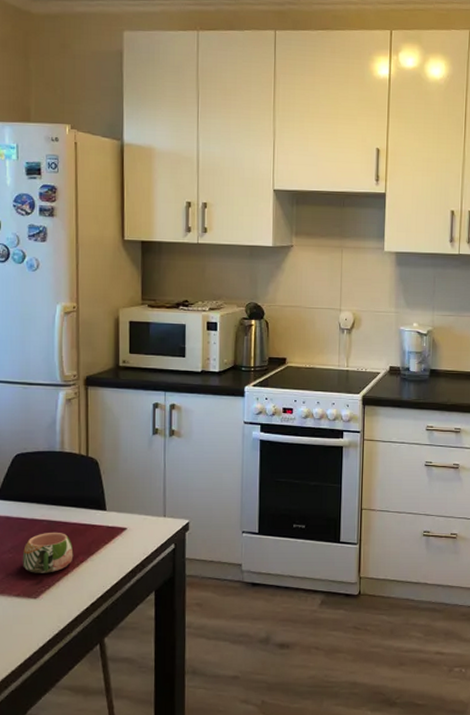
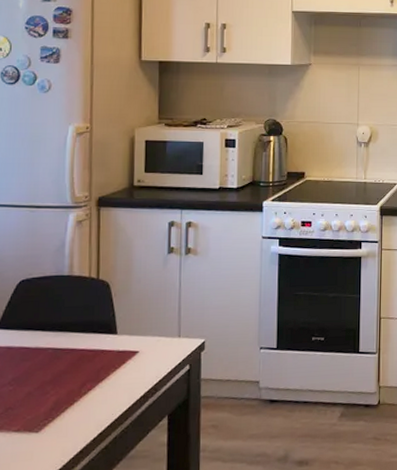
mug: present [22,533,74,573] -> none [23,360,81,406]

